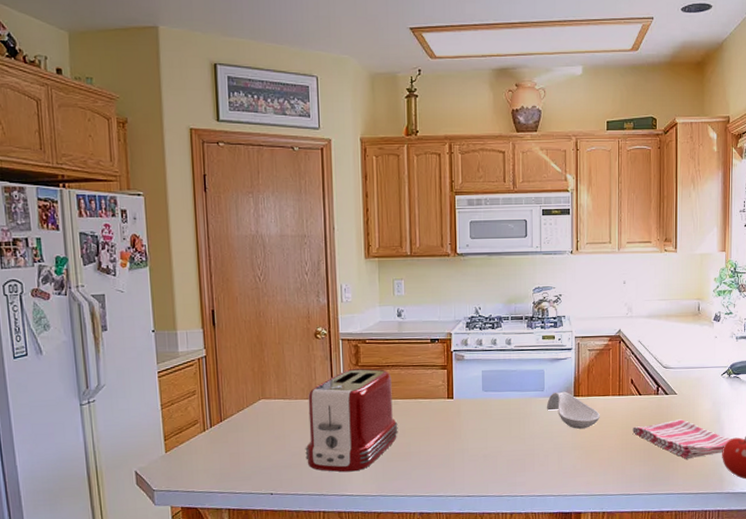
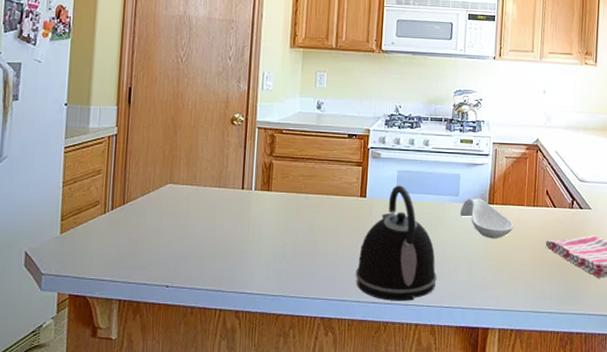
toaster: present [305,368,398,472] -> none [207,159,307,268]
kettle: none [449,384,528,494] -> present [355,185,437,301]

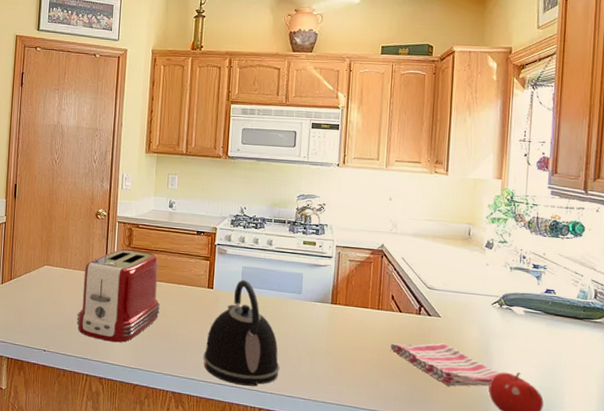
toaster: none [207,159,307,268] -> present [76,249,160,343]
spoon rest: present [459,198,514,238] -> none [302,296,357,337]

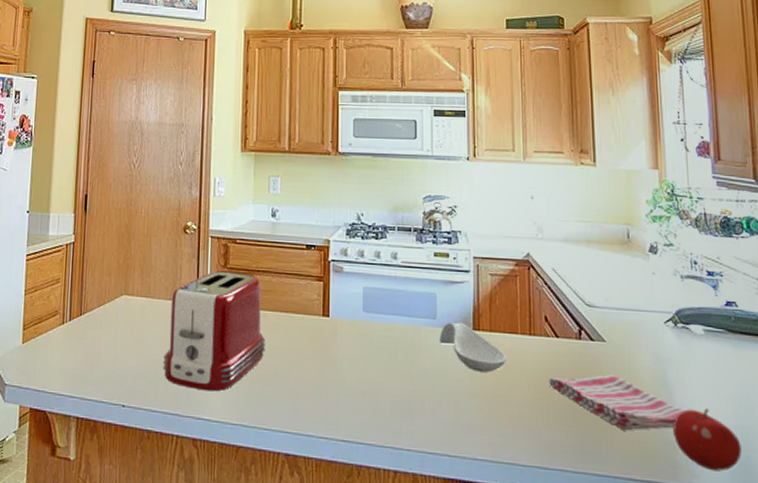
kettle: present [203,280,280,387] -> none [321,304,416,442]
spoon rest: none [302,296,357,337] -> present [439,321,506,372]

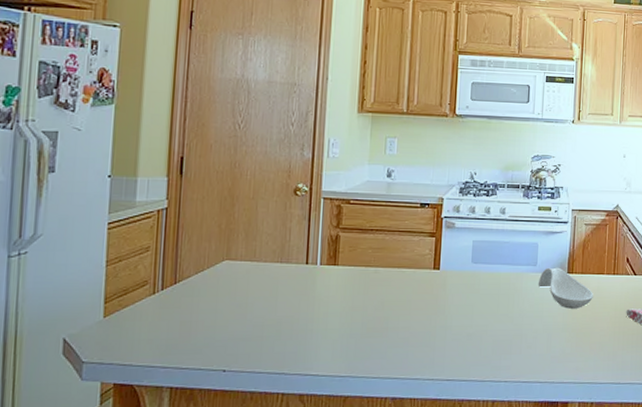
toaster: present [163,271,266,392] -> none [268,231,377,348]

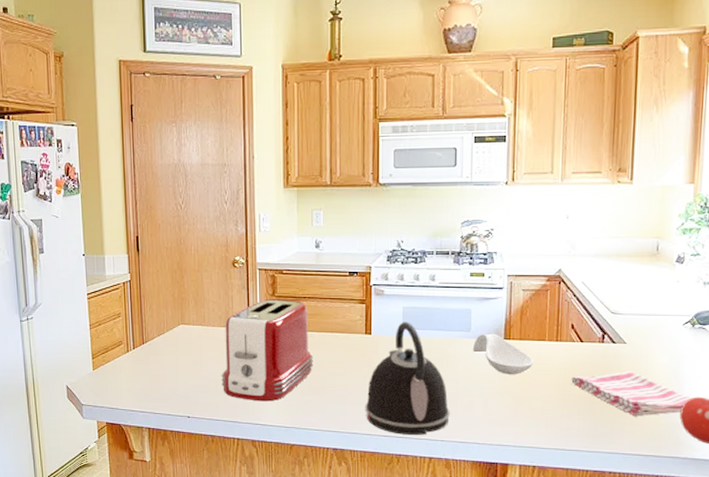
toaster: none [268,231,377,348] -> present [221,299,313,402]
kettle: none [428,256,514,378] -> present [365,322,450,435]

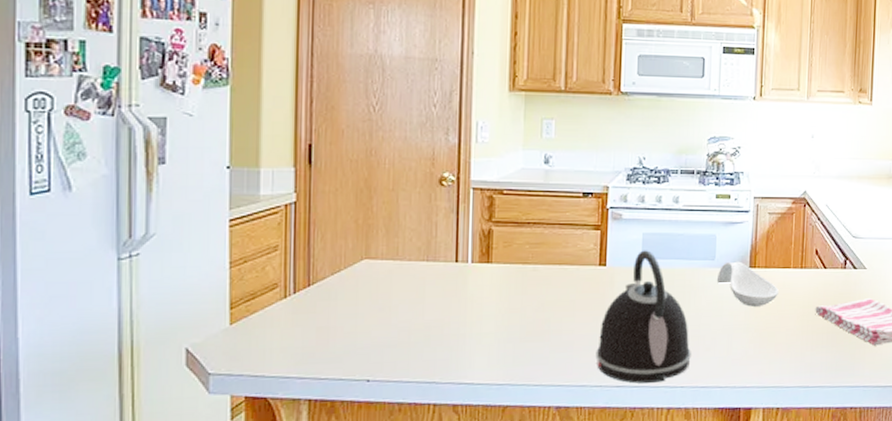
toaster: present [221,299,313,402] -> none [416,225,536,354]

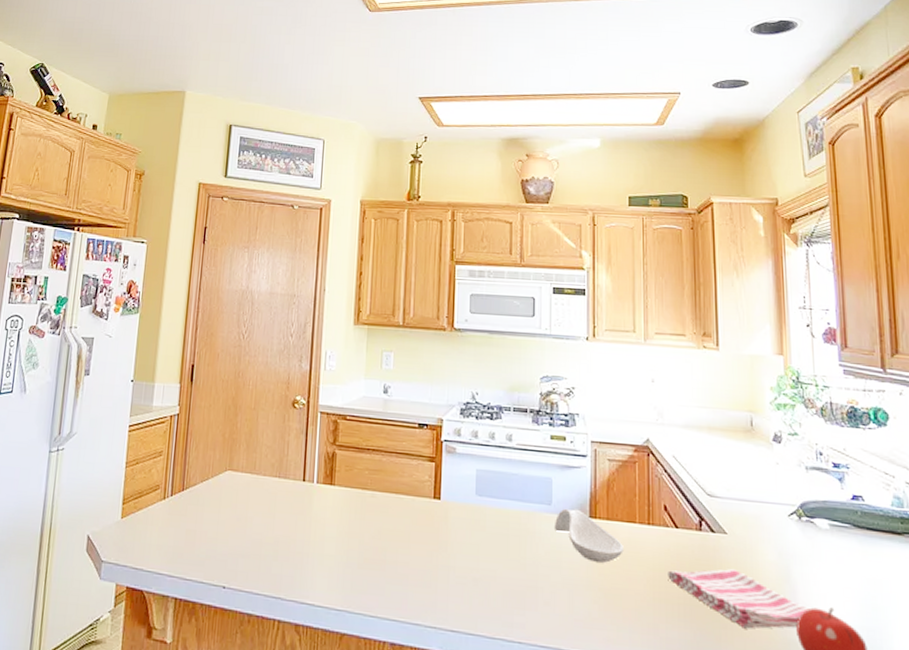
kettle: present [596,250,691,384] -> none [430,487,529,634]

